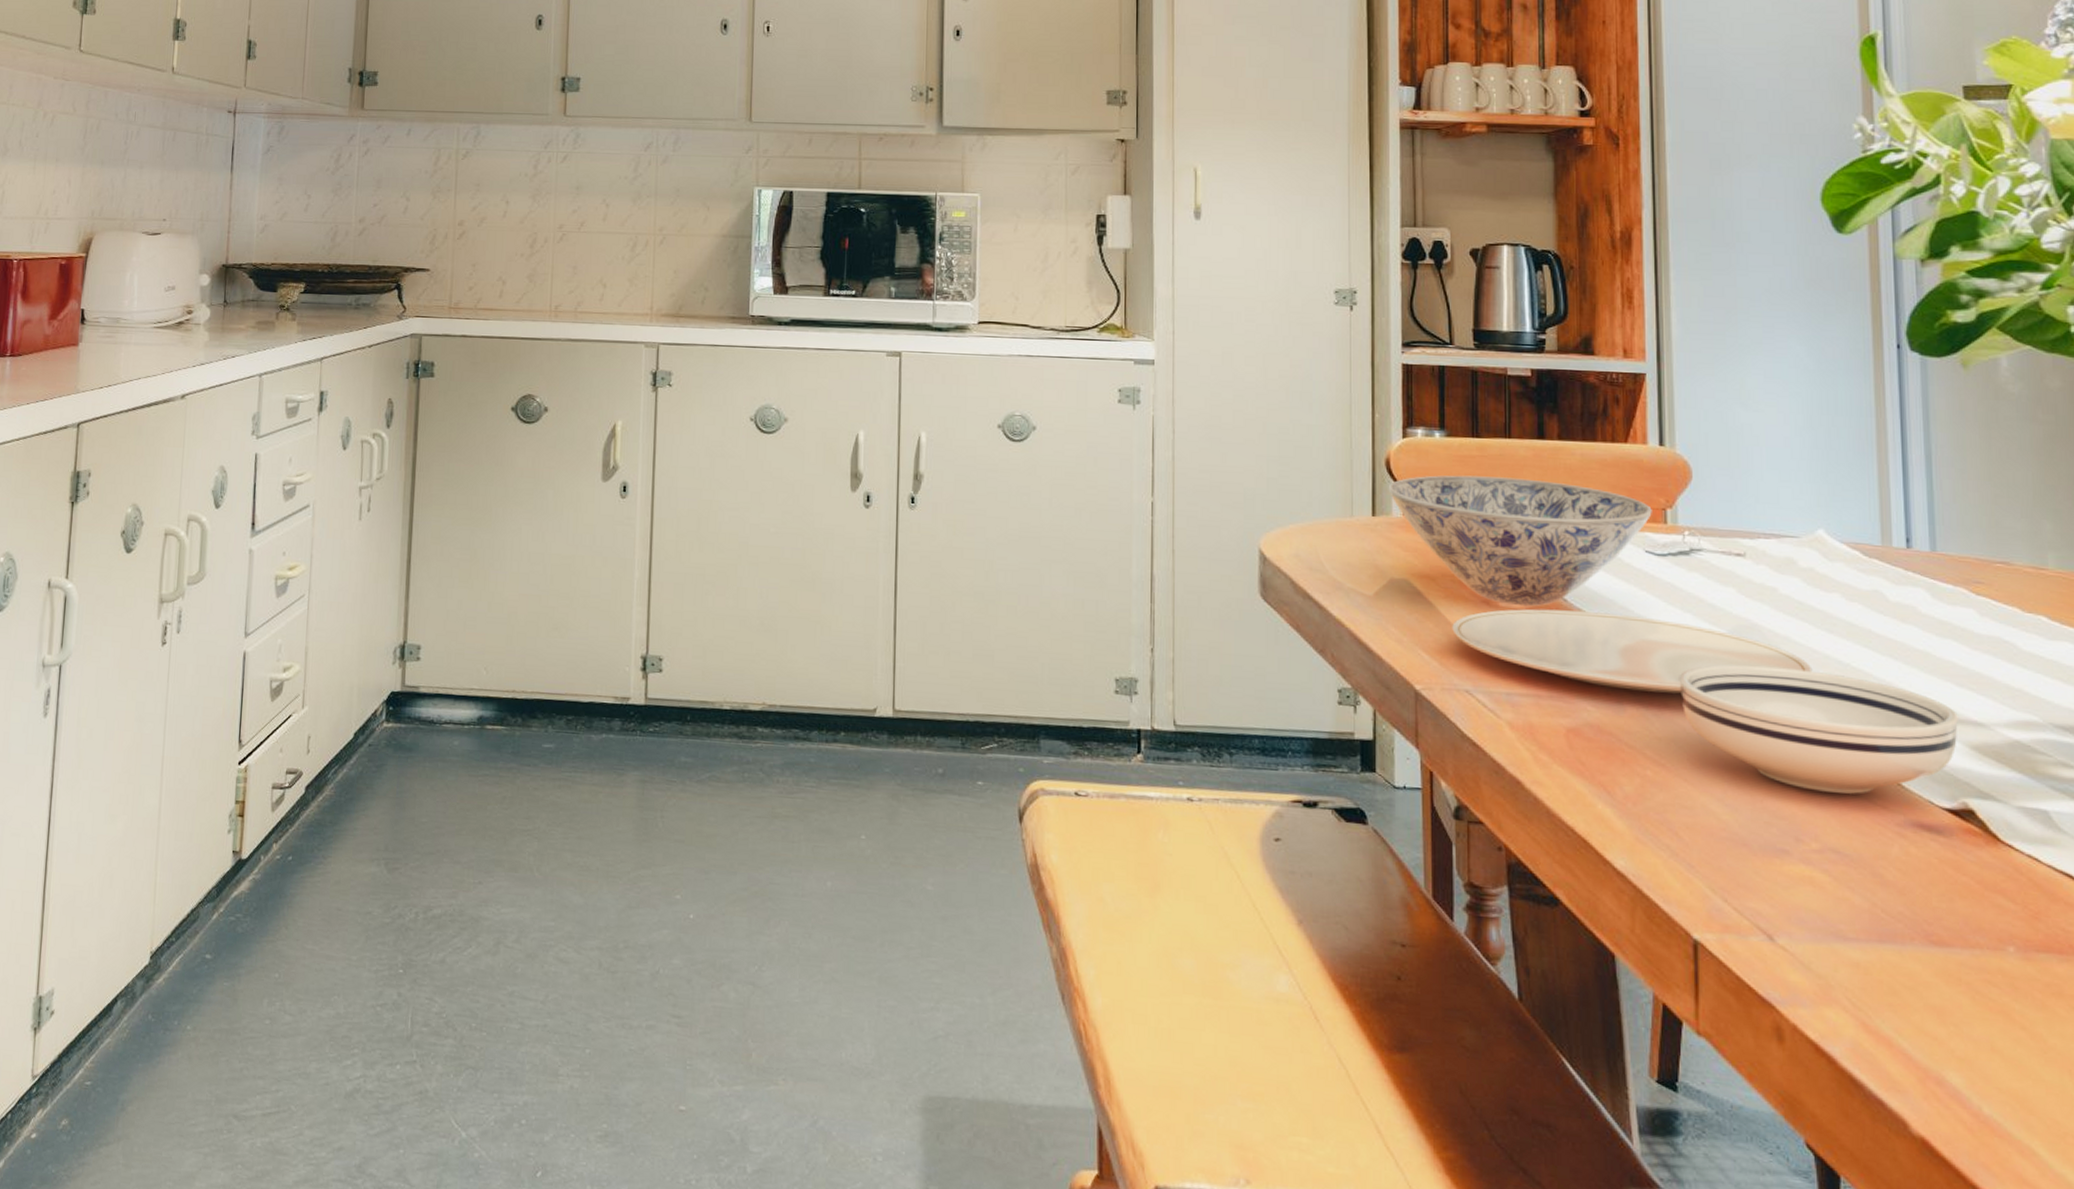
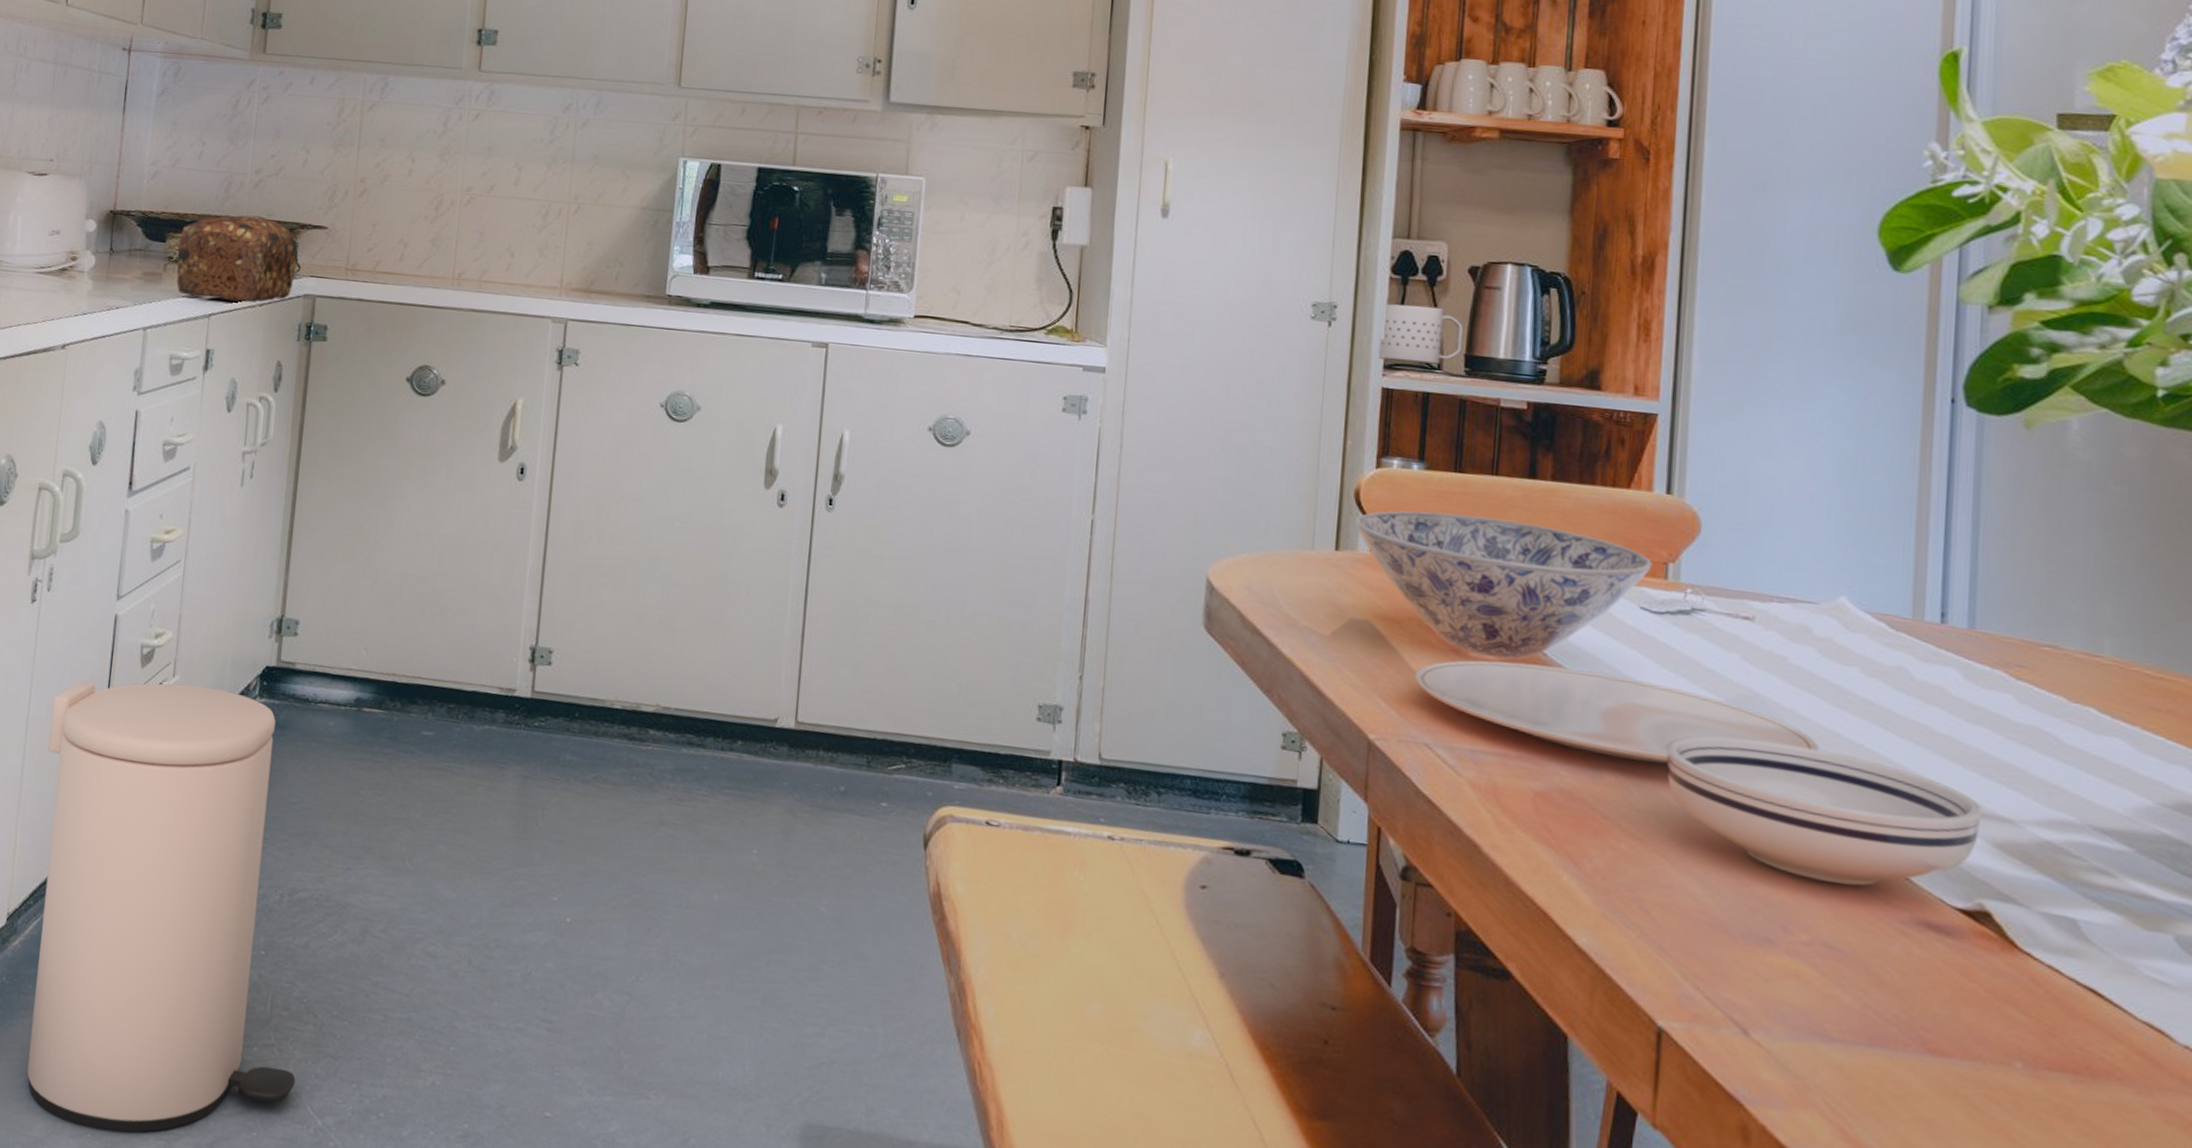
pedal bin: none [176,714,439,1161] -> present [27,681,296,1133]
bread loaf: none [288,262,403,345] -> present [176,215,298,303]
mug: none [1396,286,1470,340] -> present [1377,303,1464,365]

